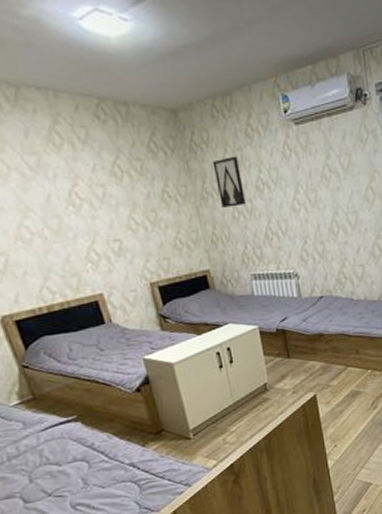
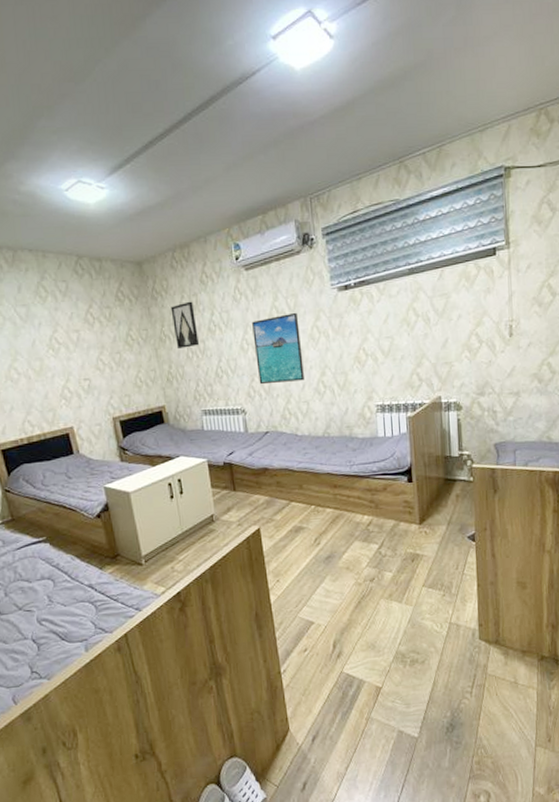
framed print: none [303,172,359,248] -> present [252,312,304,385]

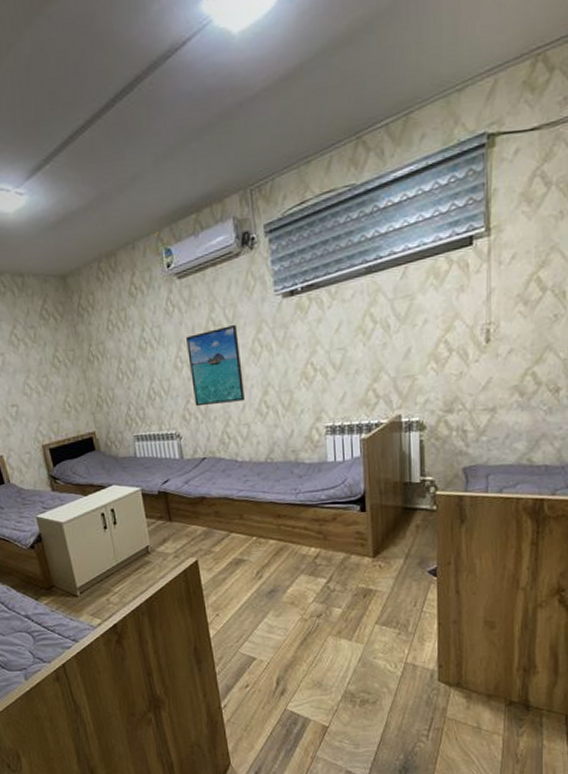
wall art: present [170,301,199,348] -> none [98,316,129,369]

